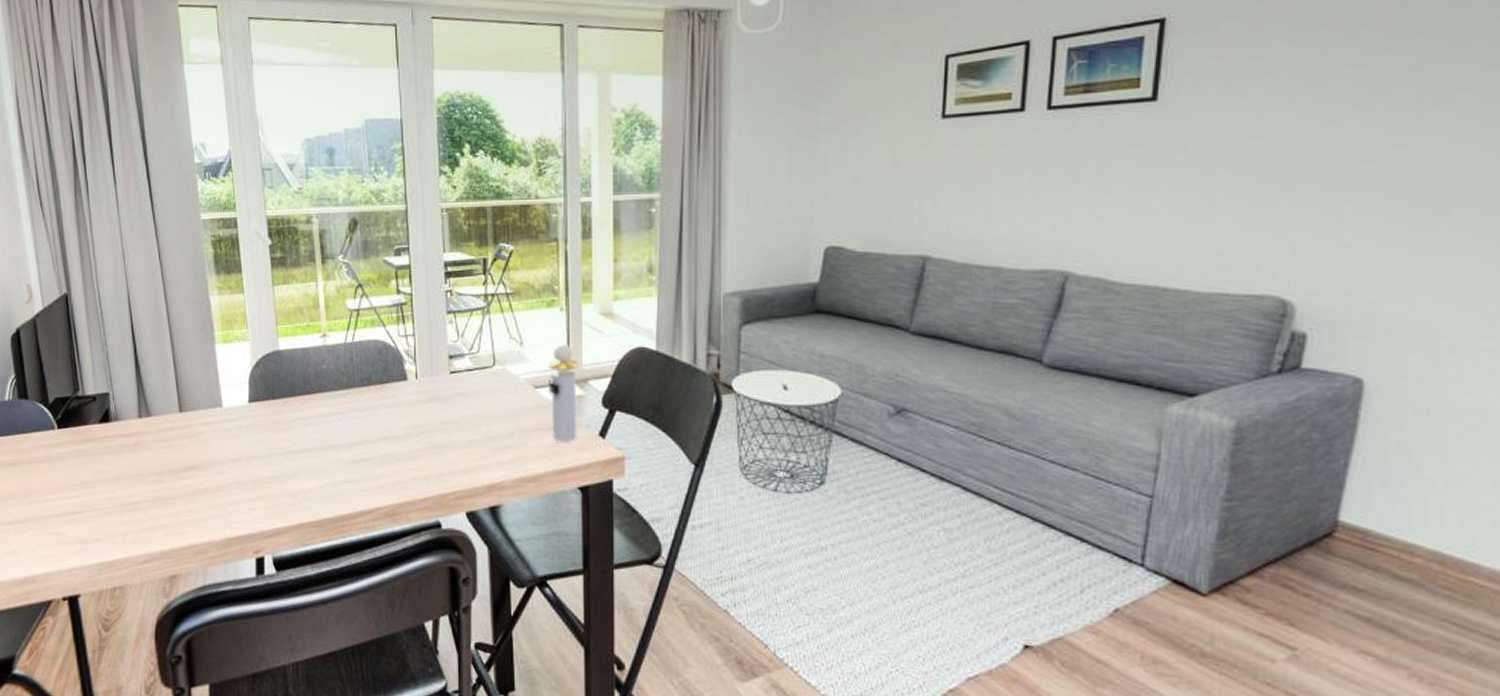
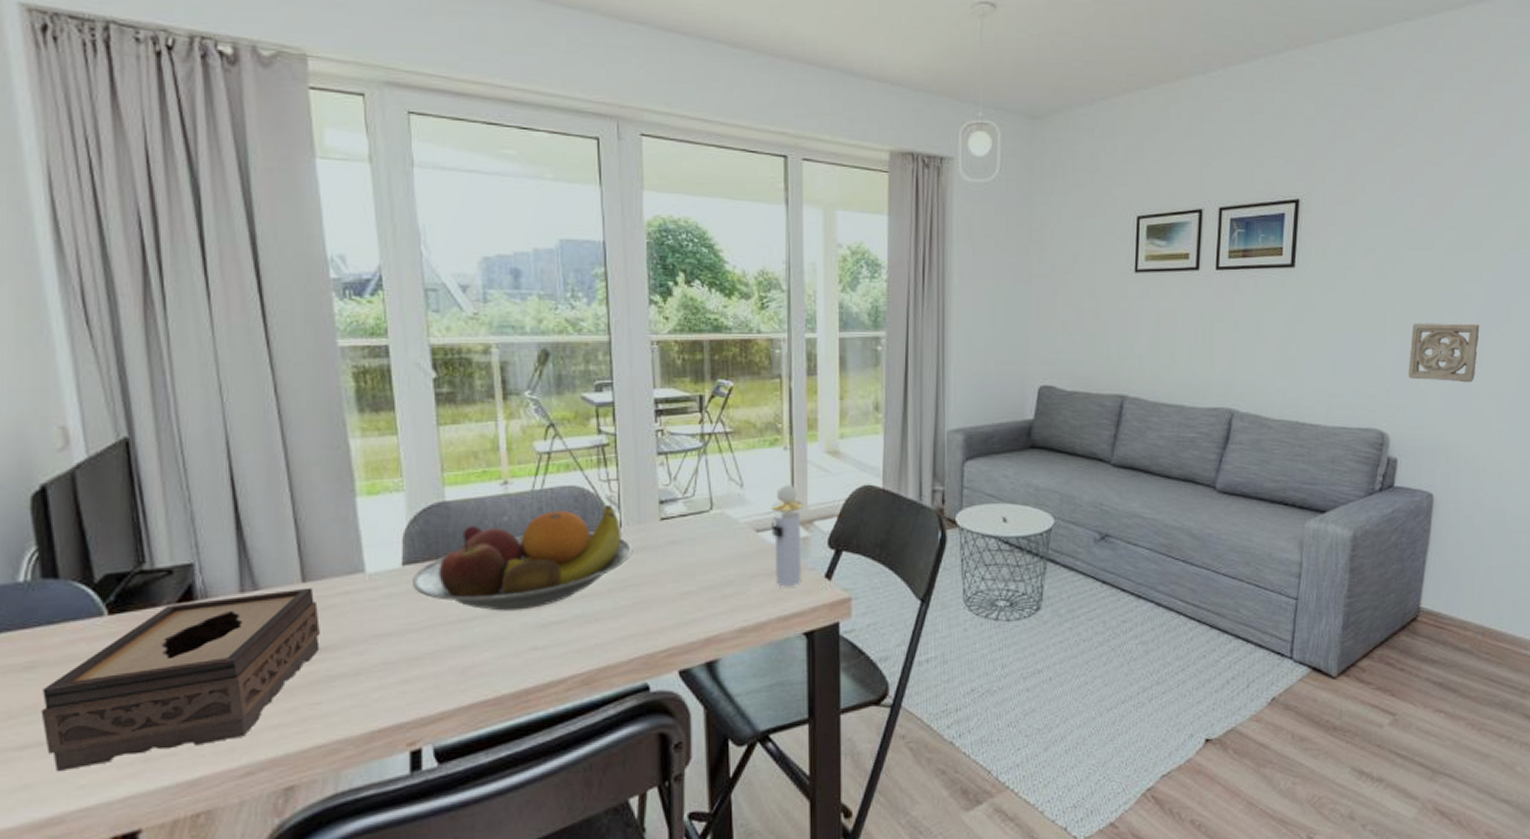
tissue box: none [20,417,192,544] -> present [41,587,320,772]
fruit bowl: none [256,357,427,447] -> present [413,504,633,611]
wall ornament: none [1326,159,1448,237] -> present [1408,323,1480,383]

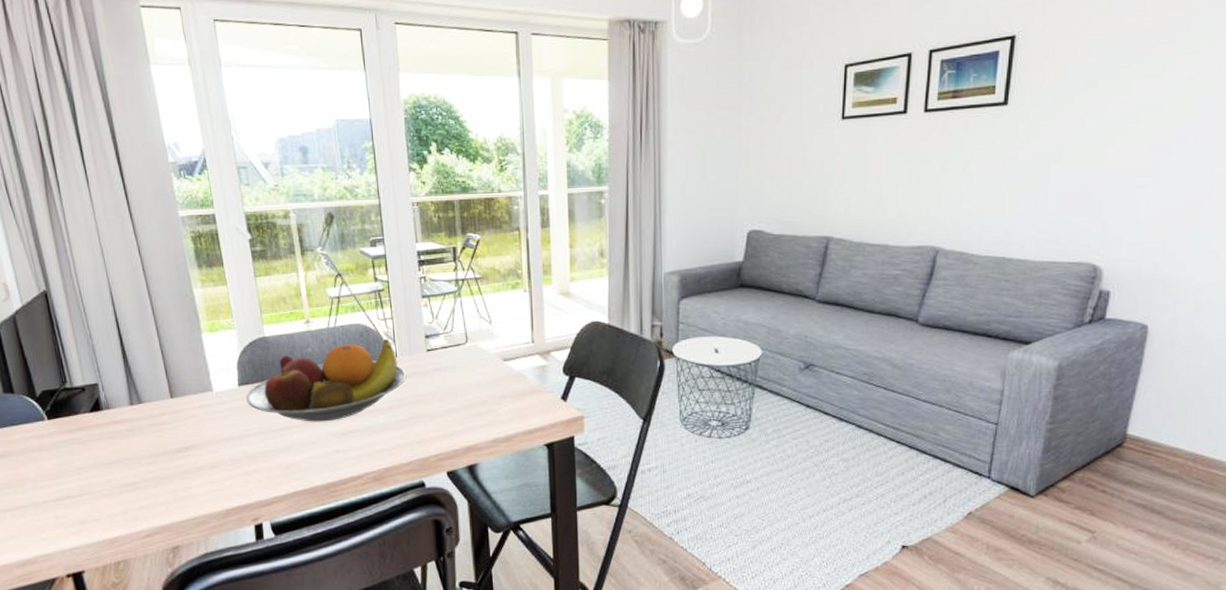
tissue box: present [41,587,320,772] -> none [13,402,187,529]
perfume bottle: present [771,484,803,587] -> none [515,321,542,407]
wall ornament: present [1408,323,1480,383] -> none [1127,152,1213,214]

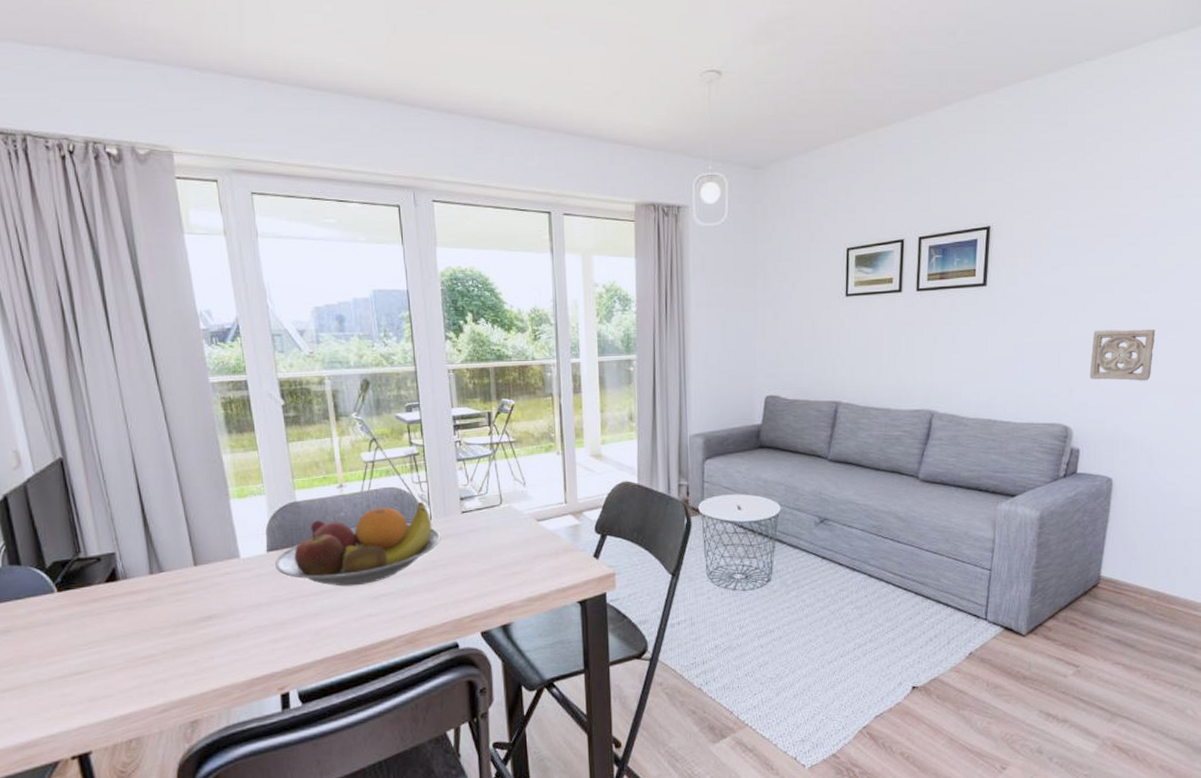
wall ornament: none [1127,152,1213,214] -> present [1089,329,1155,381]

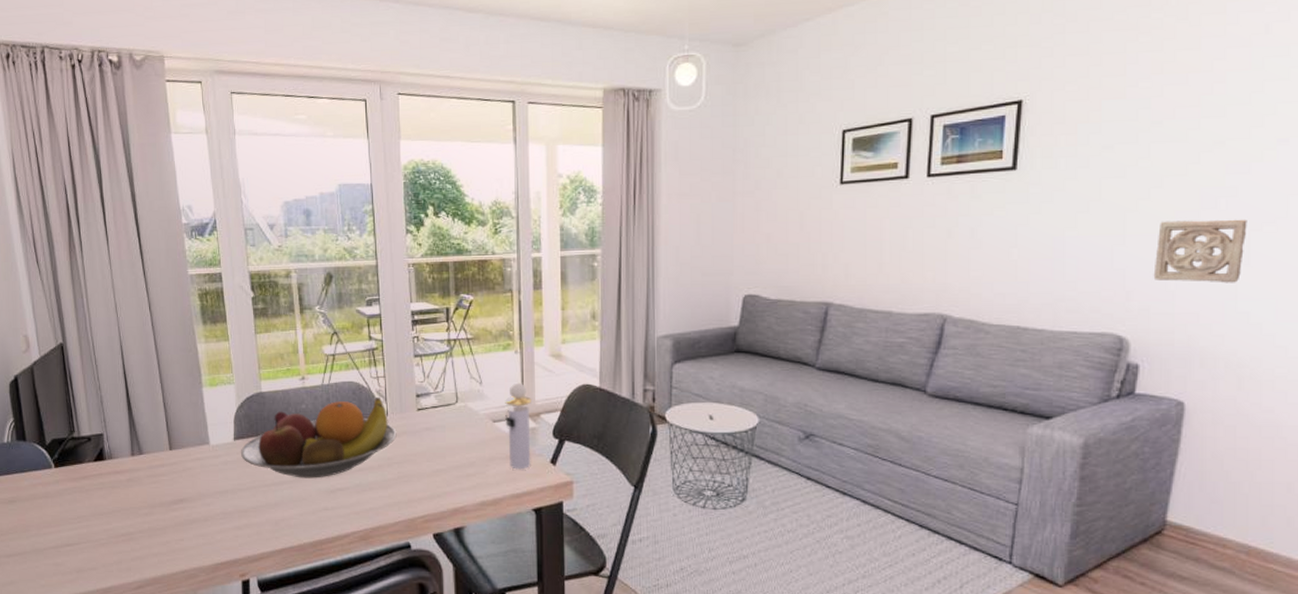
perfume bottle: none [548,482,575,565] -> present [505,382,532,470]

